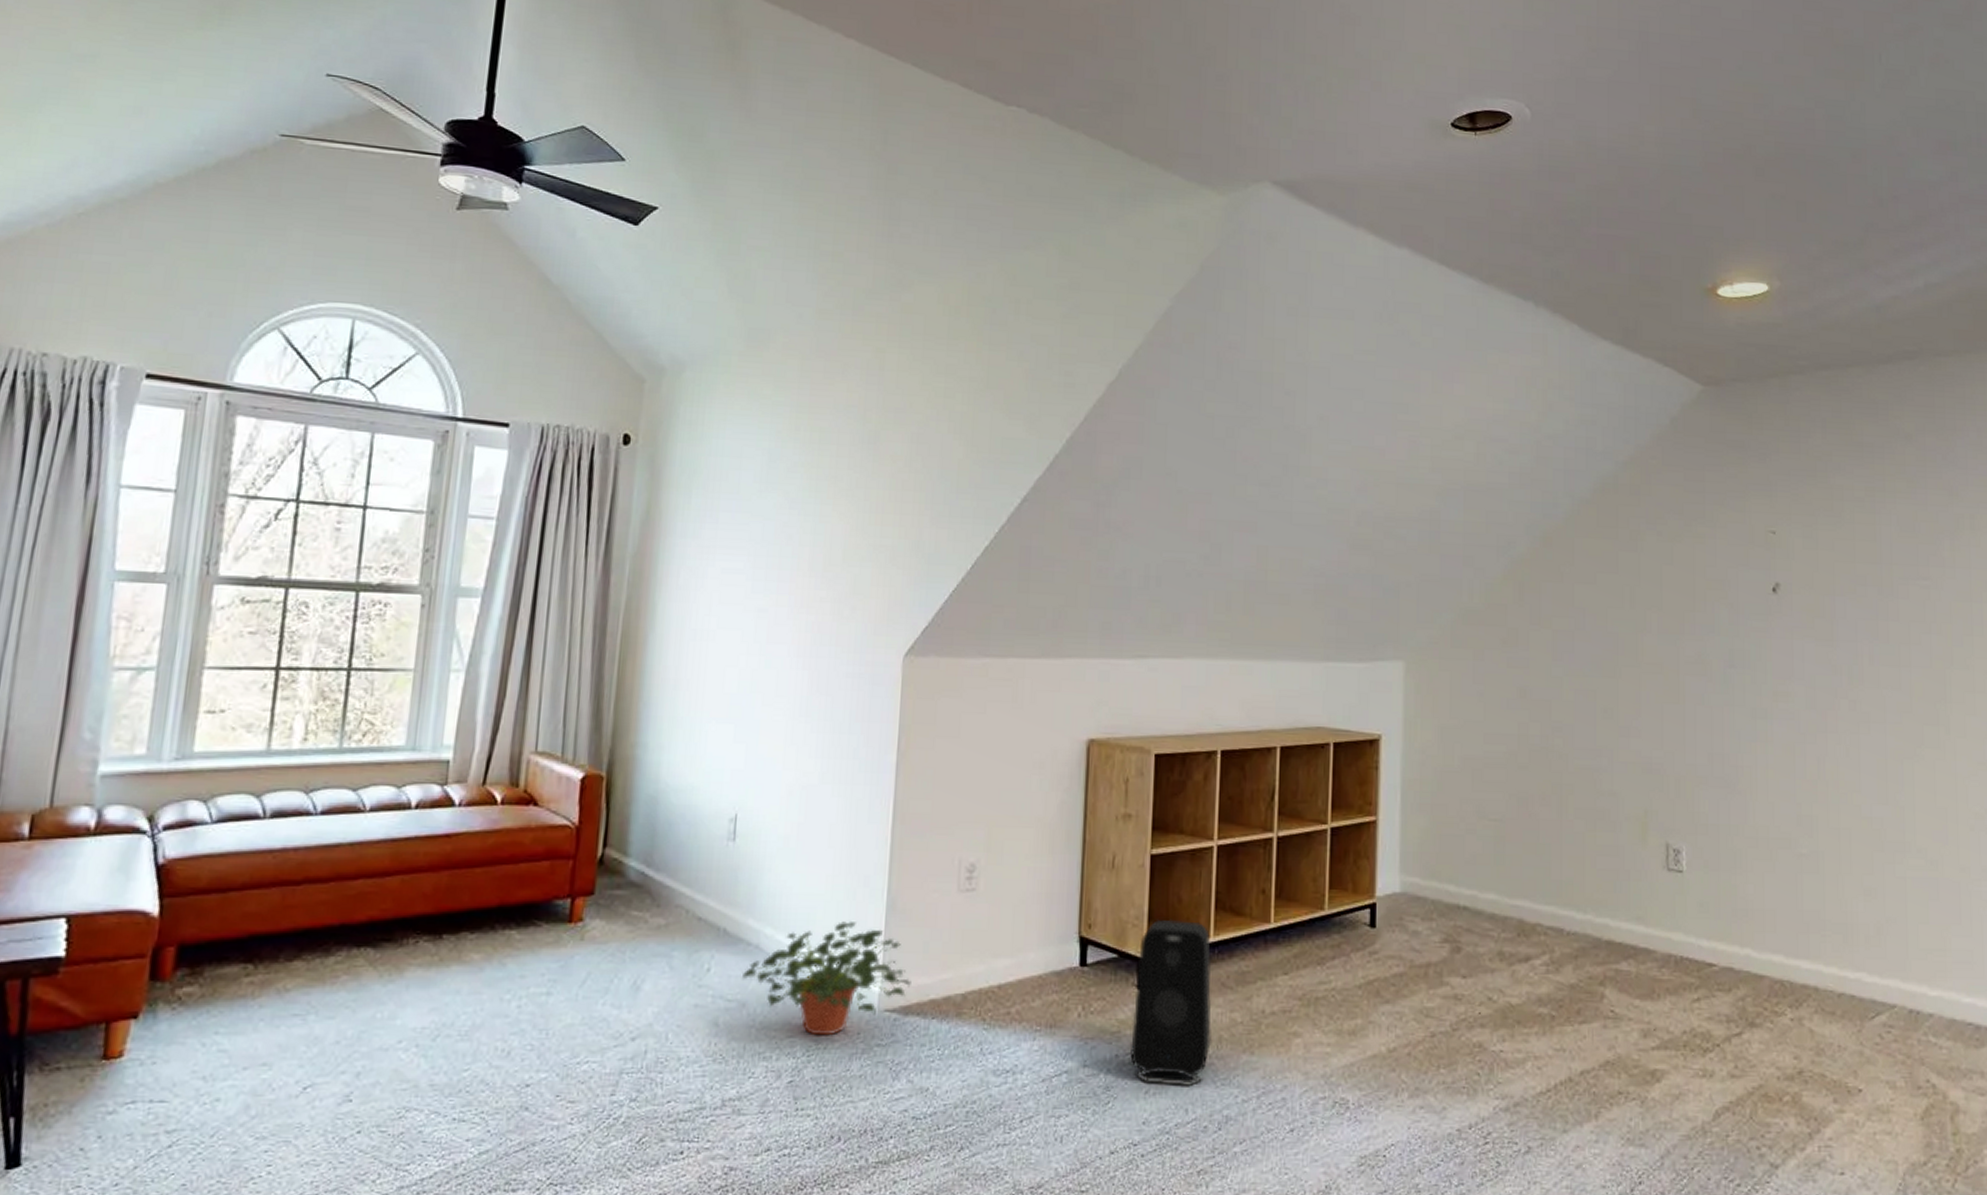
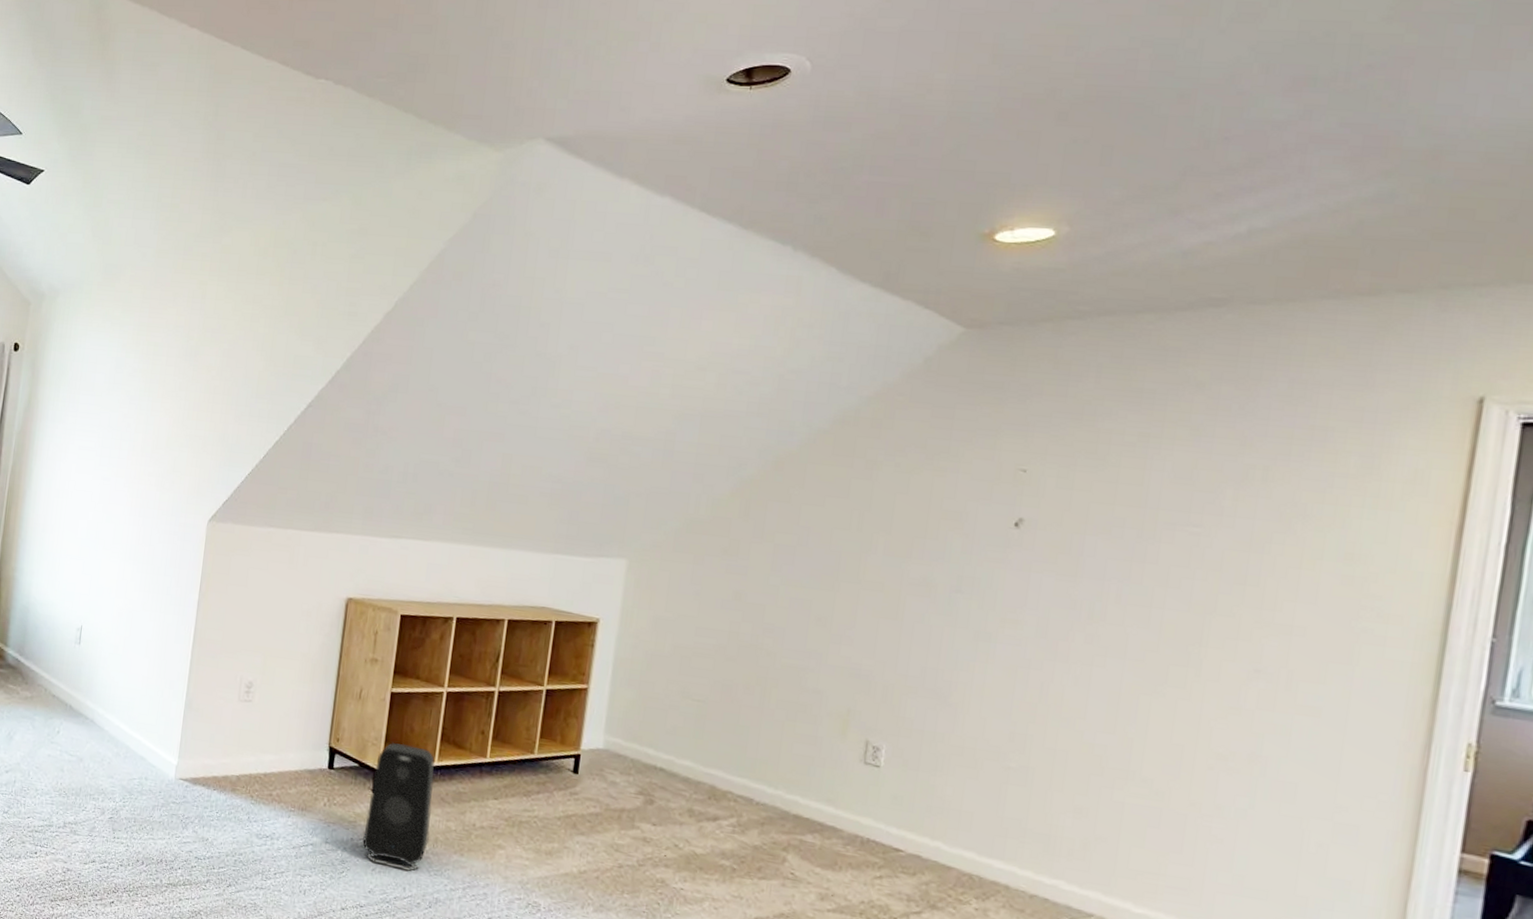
potted plant: present [742,921,911,1036] -> none [81,711,200,791]

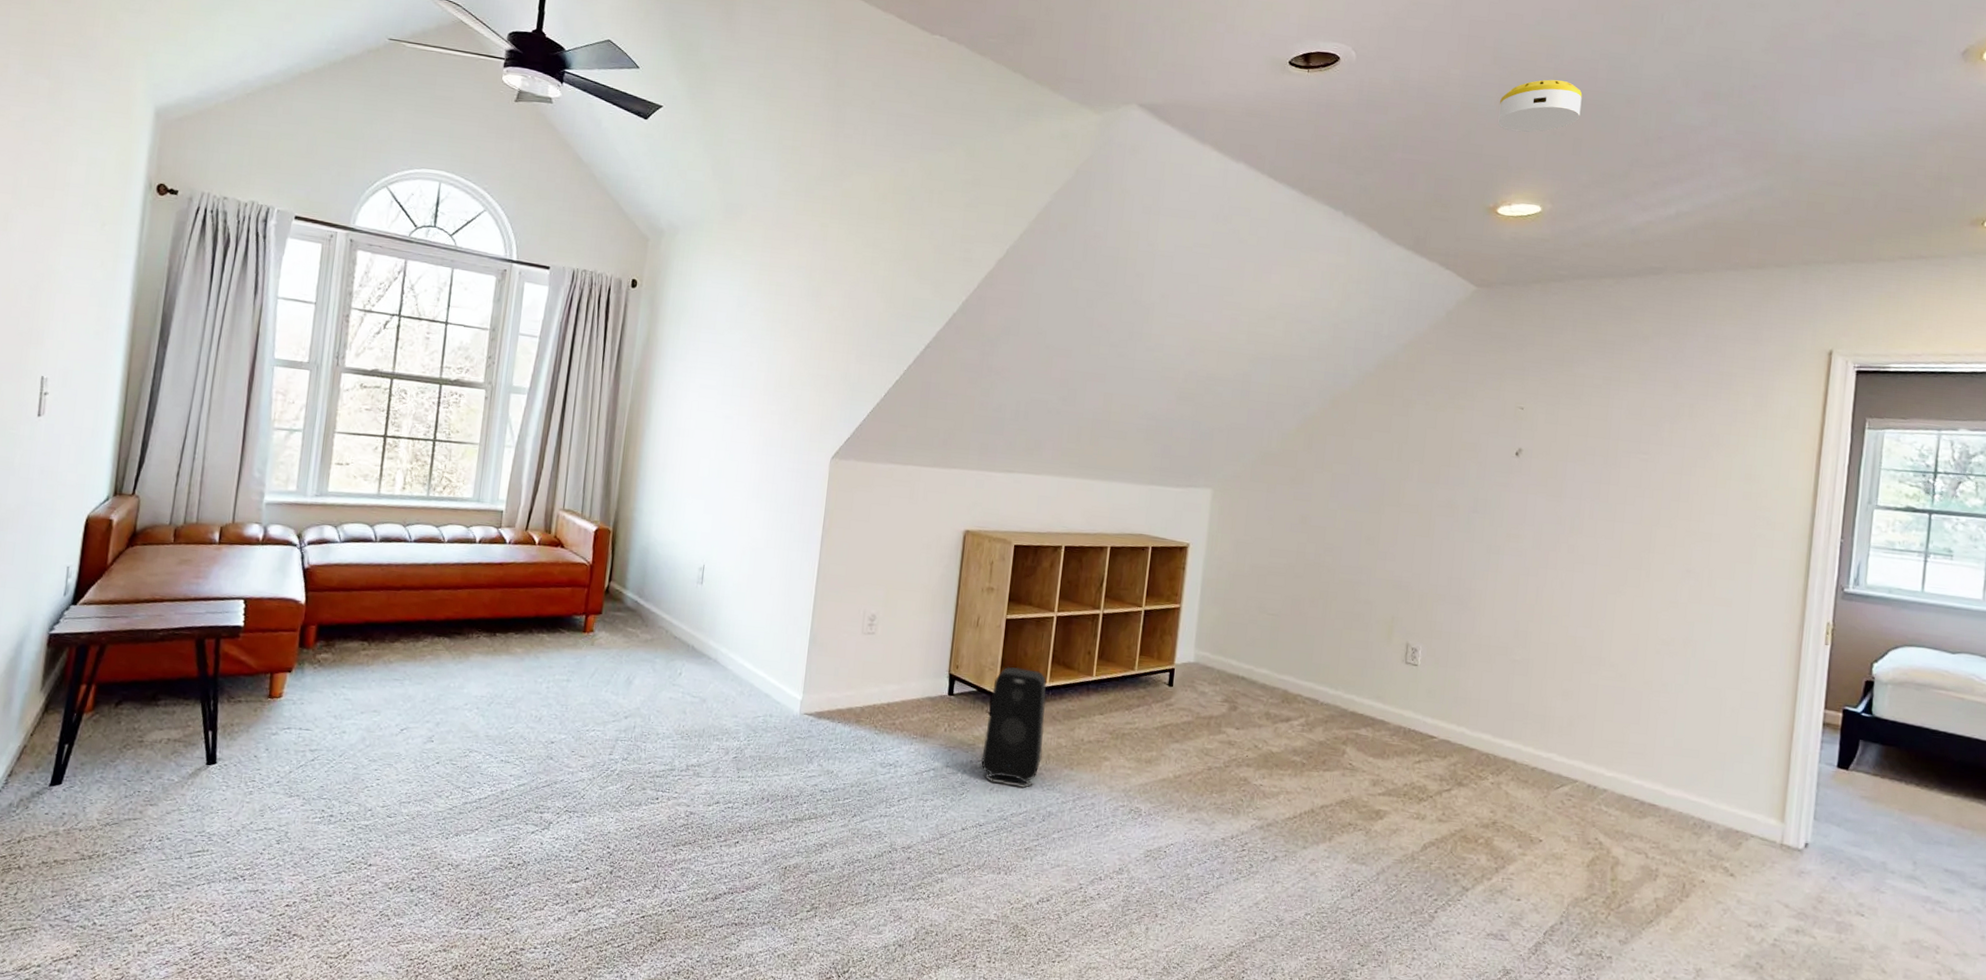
smoke detector: none [996,77,1115,143] -> present [1497,79,1583,133]

